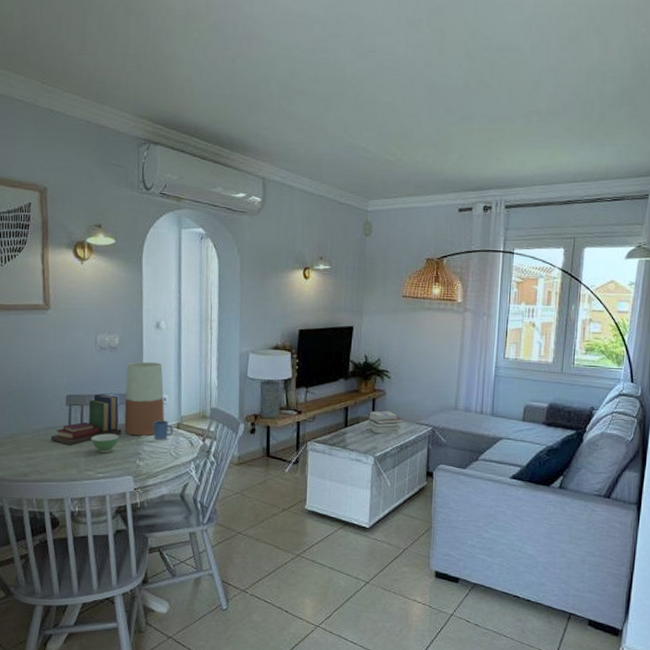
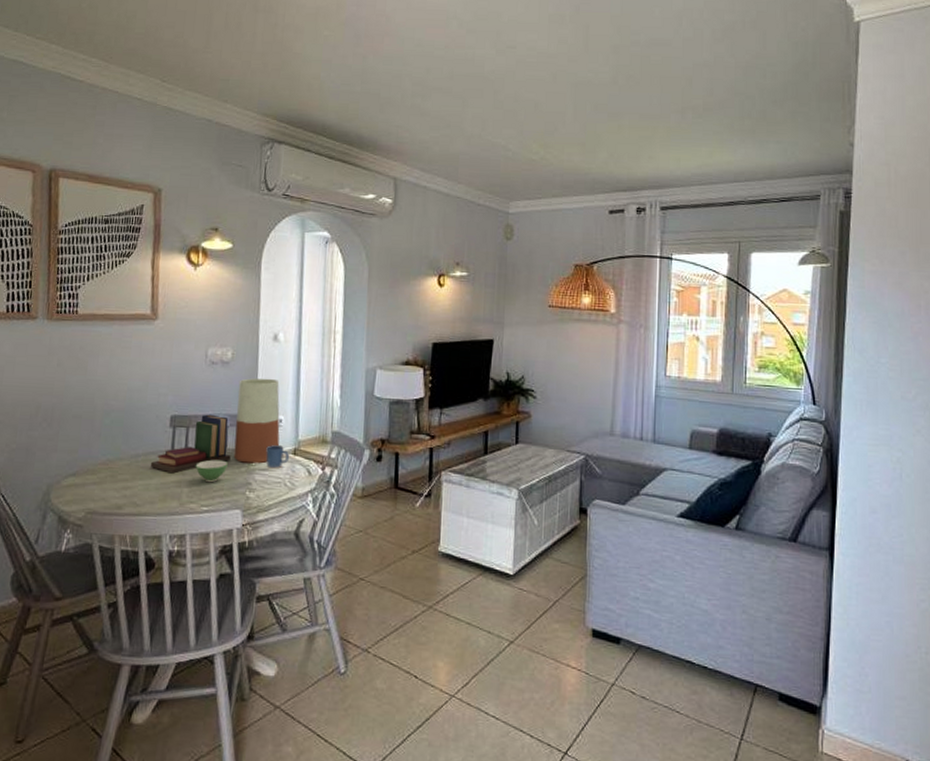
books: present [367,410,403,434] -> none [509,435,551,463]

